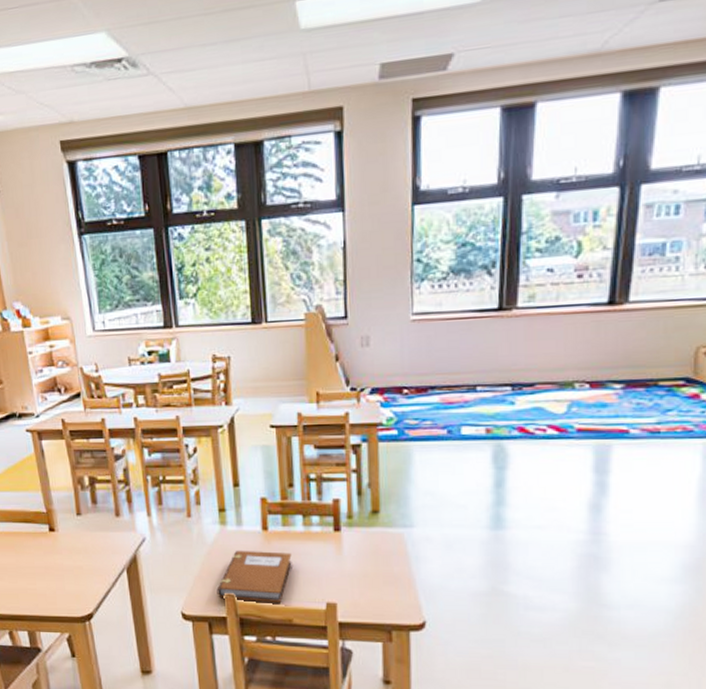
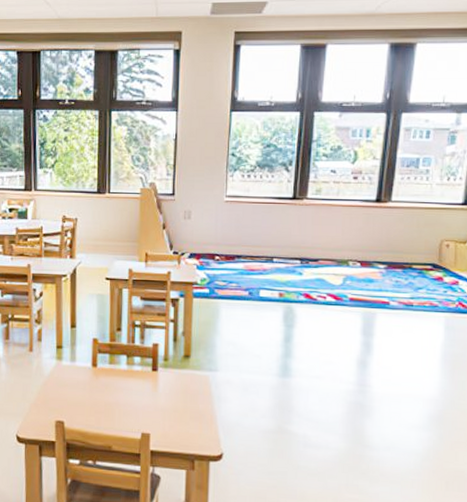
notebook: present [216,550,292,602] -> none [49,382,115,430]

